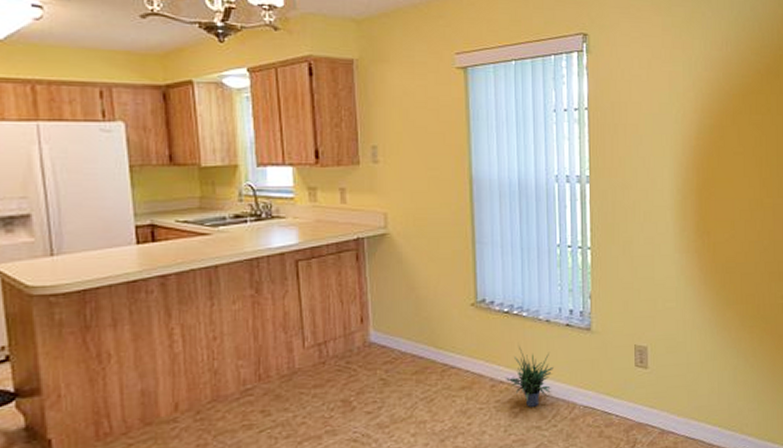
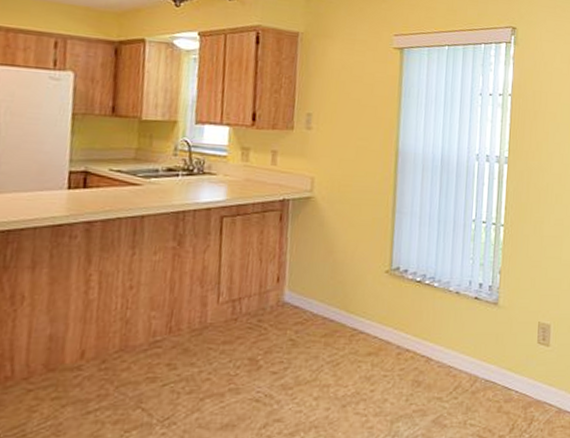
potted plant: present [505,345,554,407] -> none [411,315,459,377]

